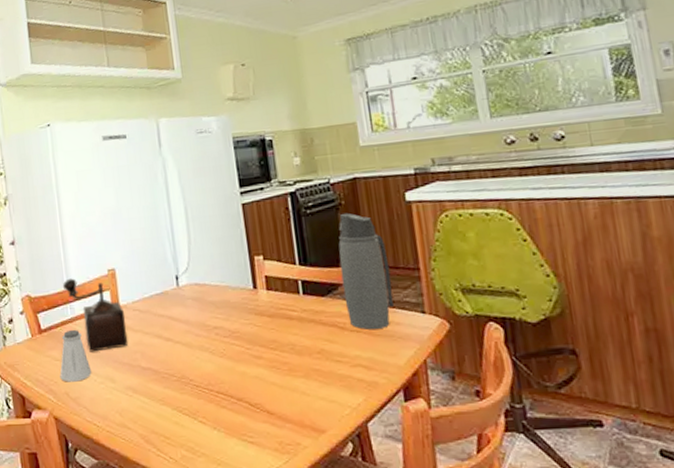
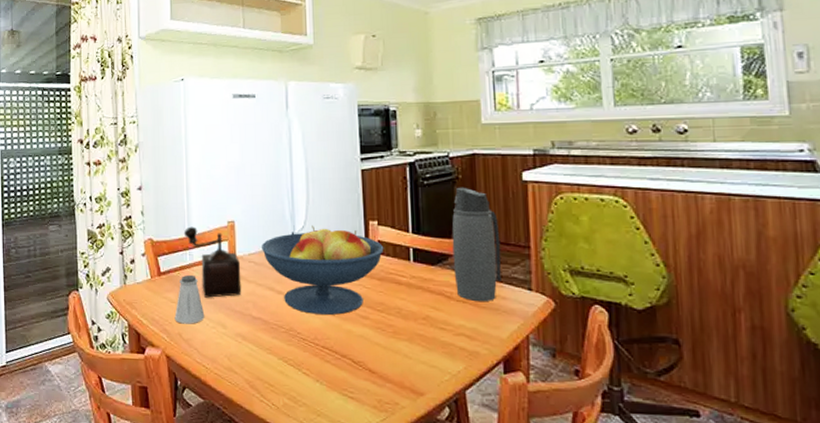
fruit bowl: none [145,266,272,359] -> present [262,225,384,315]

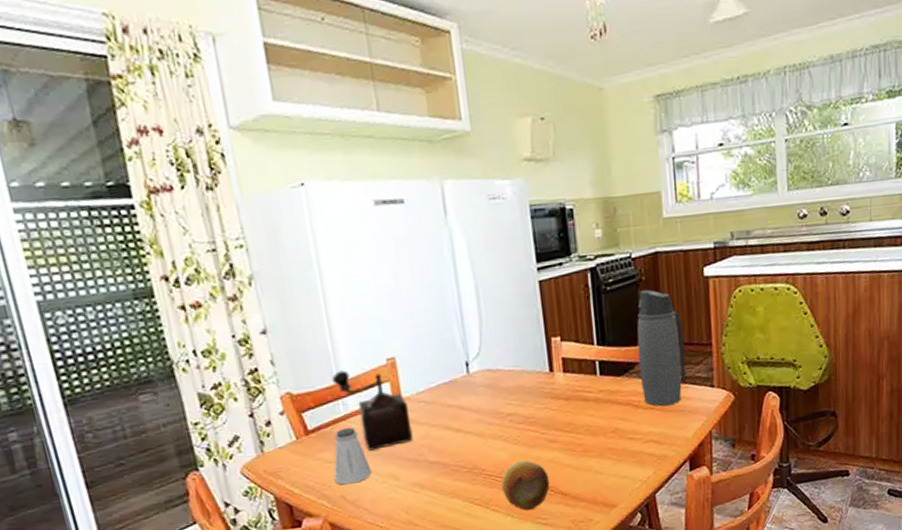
fruit bowl: present [262,225,384,315] -> none [431,350,569,448]
fruit: none [314,331,359,381] -> present [501,460,550,511]

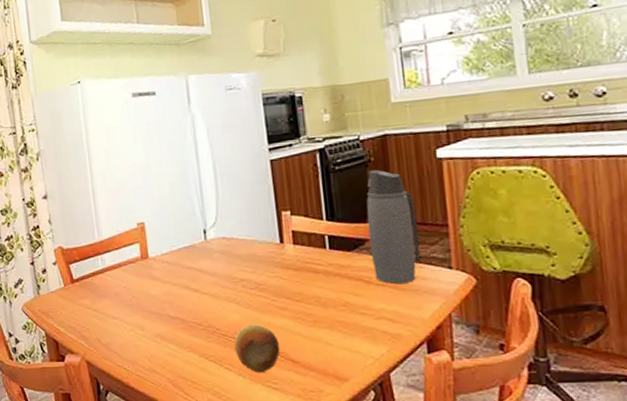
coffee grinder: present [331,370,413,451] -> none [93,231,157,301]
saltshaker: present [333,427,372,485] -> none [91,279,122,329]

